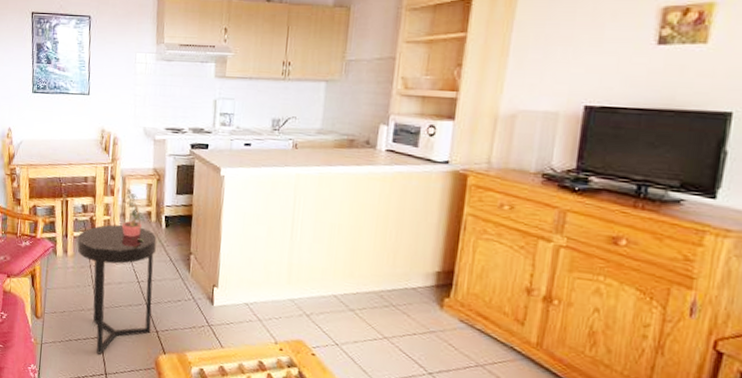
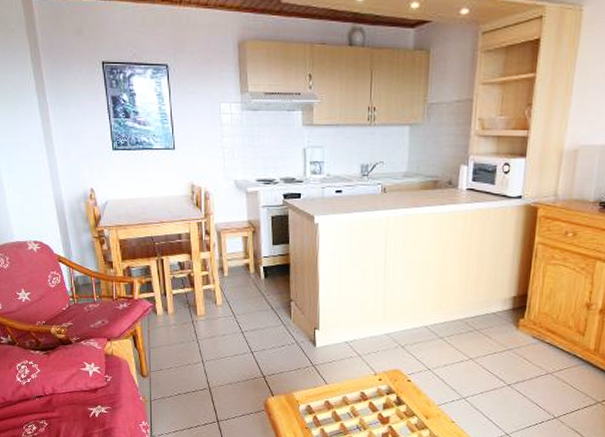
side table: present [77,224,157,355] -> none [177,278,258,404]
potted plant: present [121,187,145,242] -> none [219,242,244,293]

